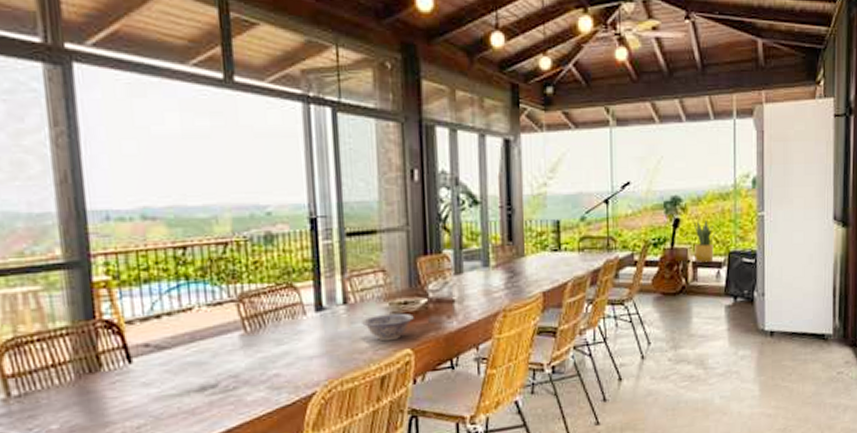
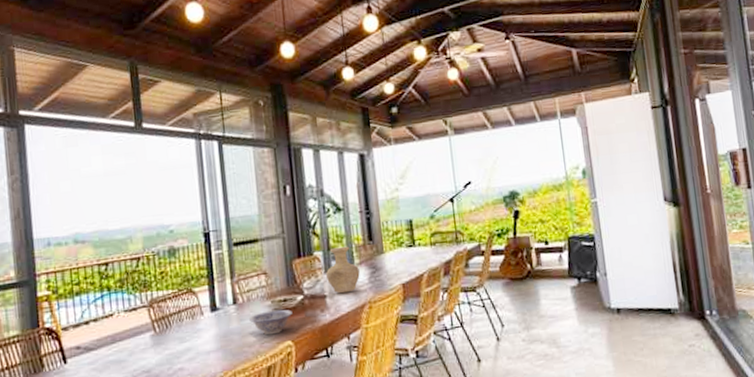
vase: none [456,245,495,299] -> present [326,246,360,294]
planter: present [693,219,716,263] -> none [532,209,555,249]

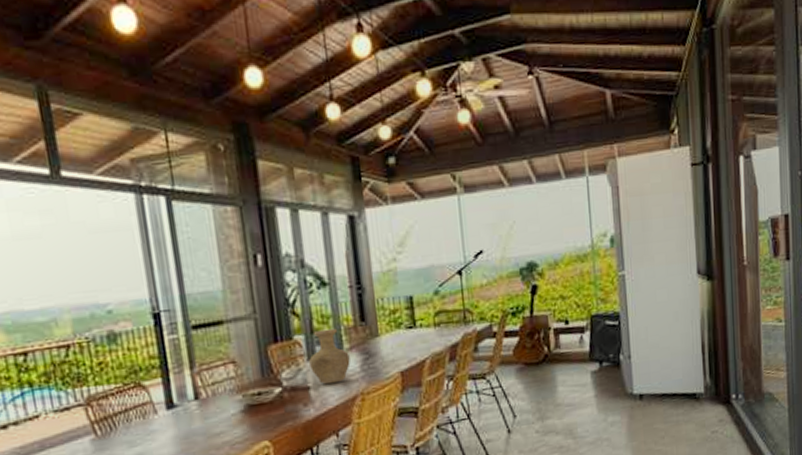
bowl: present [249,309,293,335] -> none [216,404,269,435]

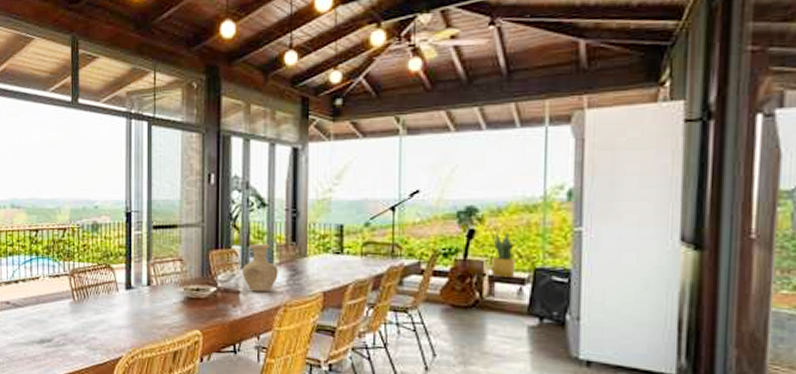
planter: none [551,283,577,329] -> present [491,232,519,279]

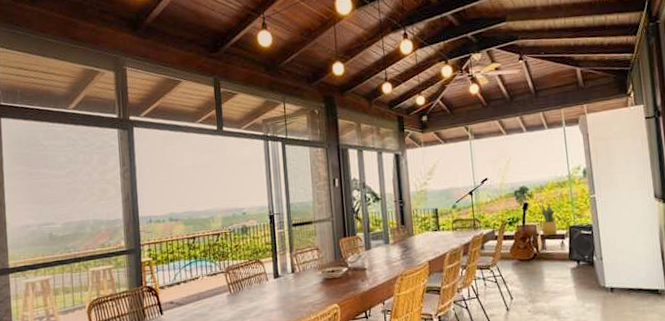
vase: present [243,243,278,292] -> none [366,229,394,267]

